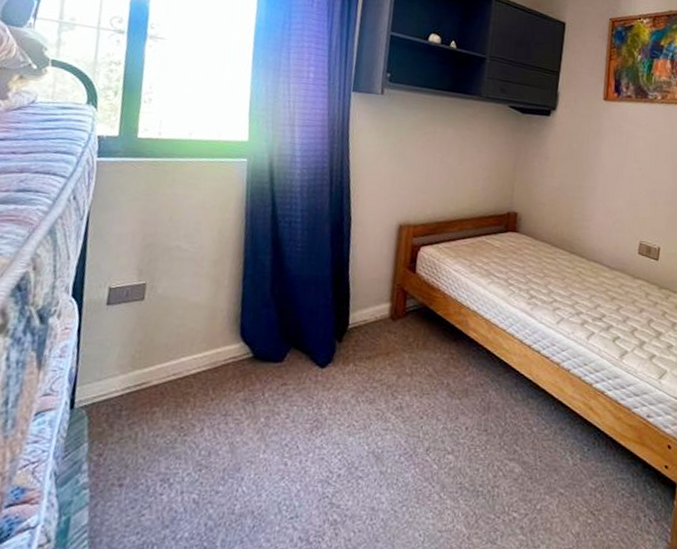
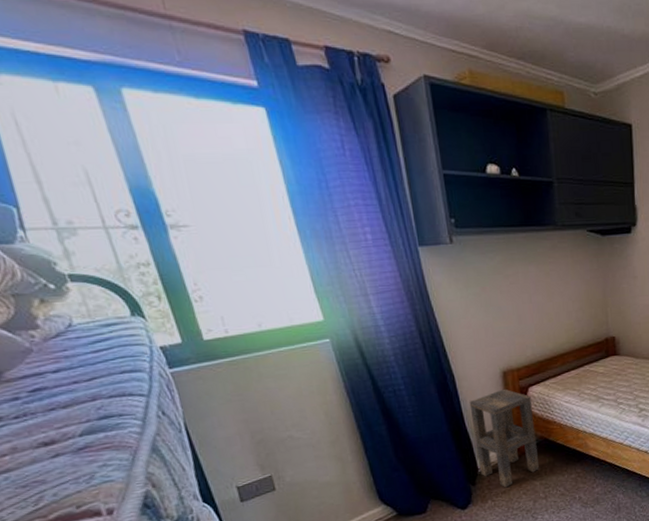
side table: none [350,243,421,353] -> present [469,388,540,488]

